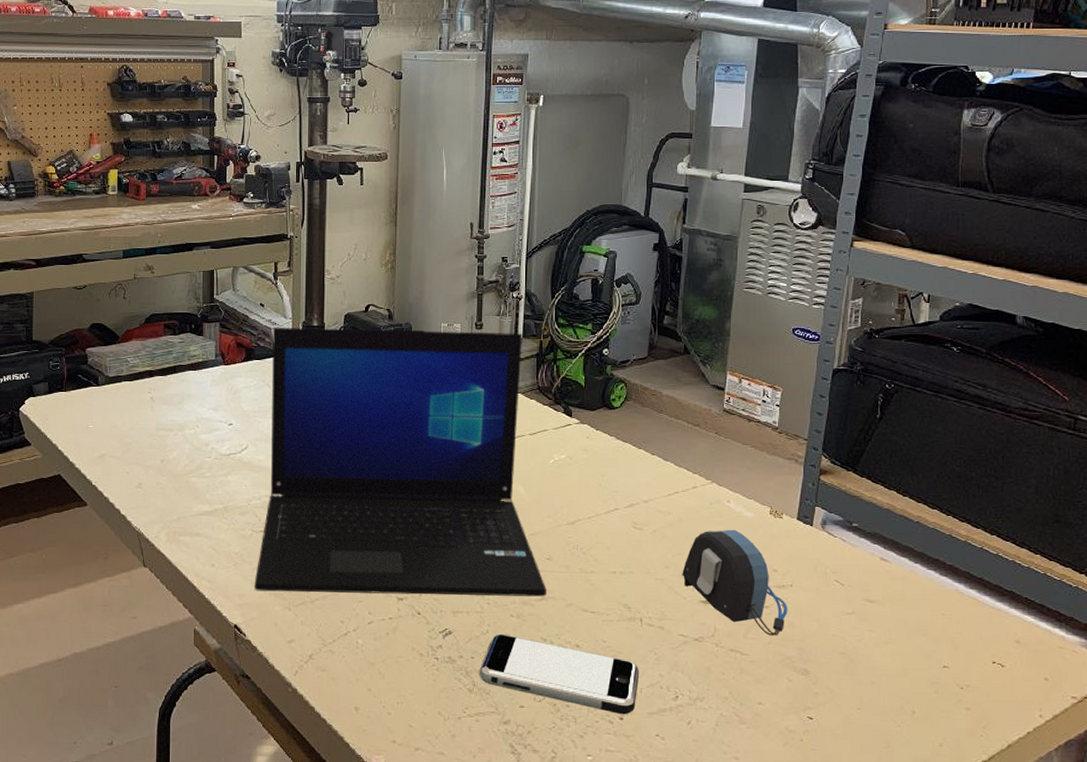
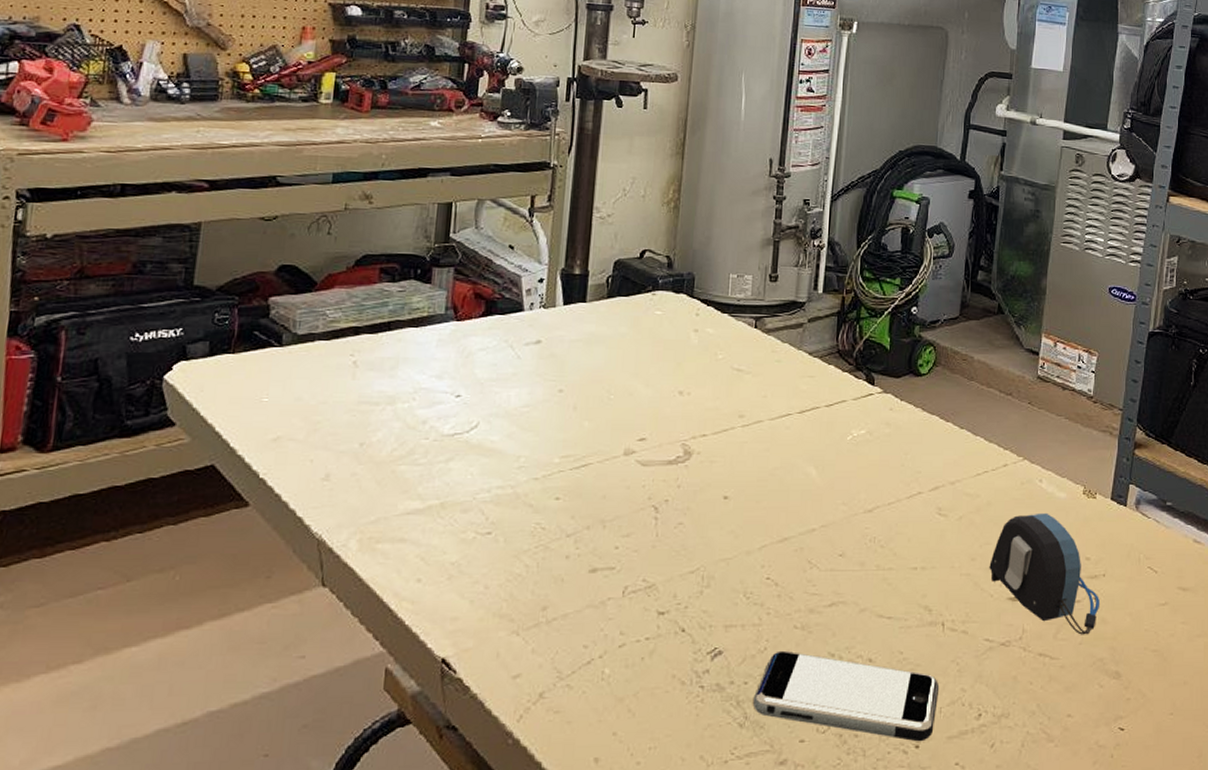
laptop: present [254,328,546,597] -> none [473,275,837,612]

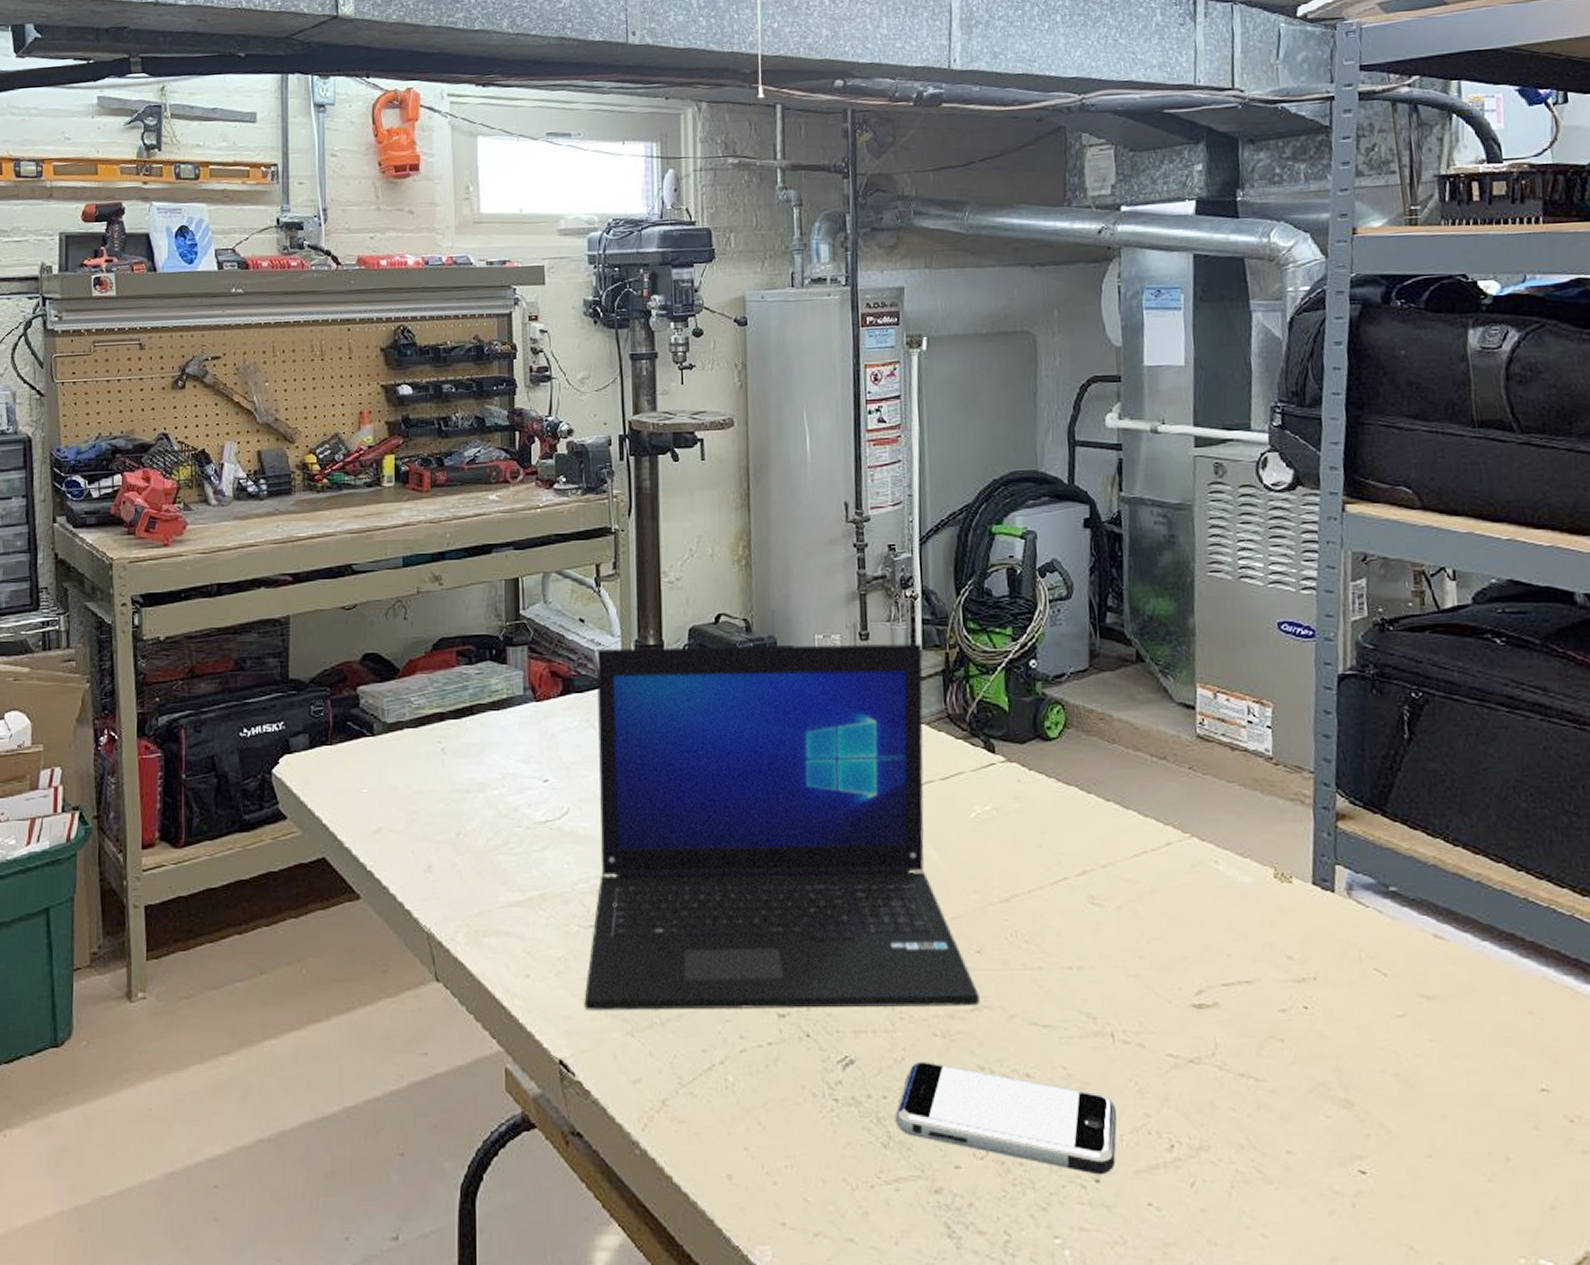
laptop: none [473,275,837,612] -> present [584,643,980,1011]
tape measure: present [989,512,1100,635] -> none [1162,901,1313,1052]

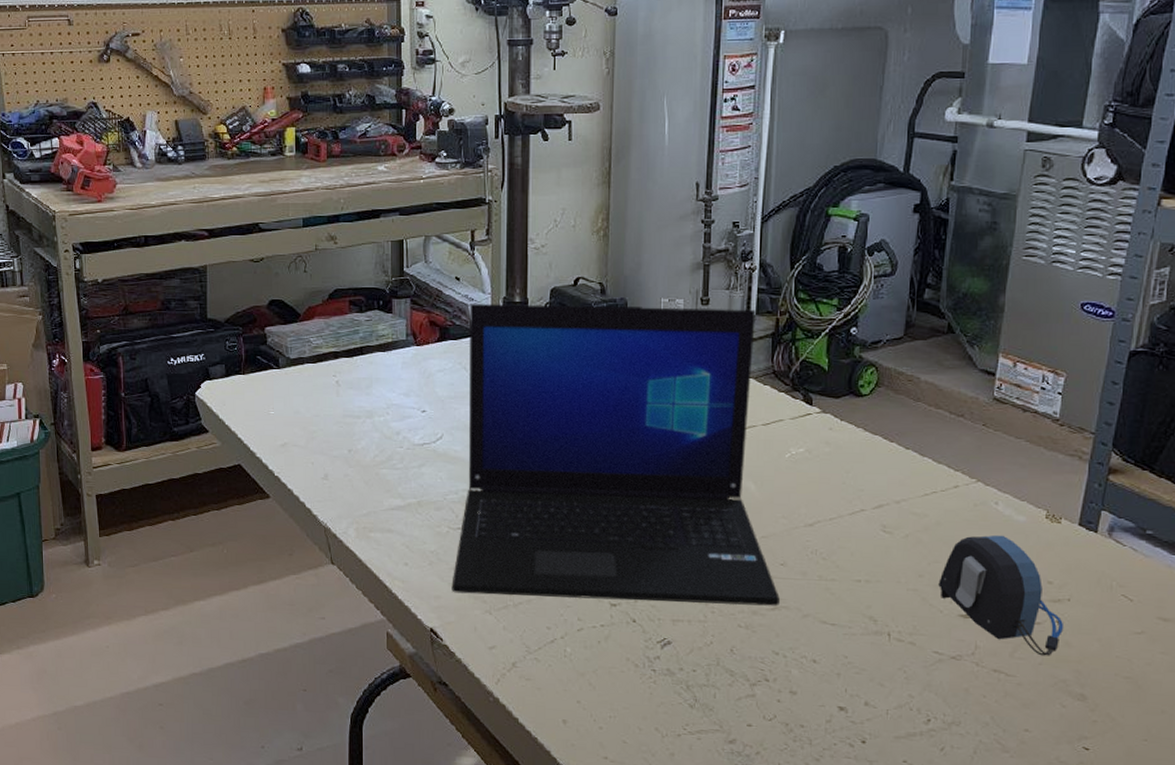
smartphone: present [895,1061,1117,1175] -> none [701,645,886,738]
tape measure: none [1162,901,1313,1052] -> present [938,535,1063,656]

